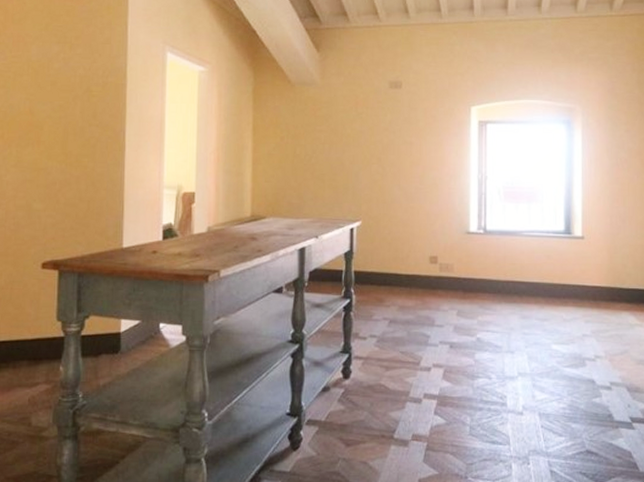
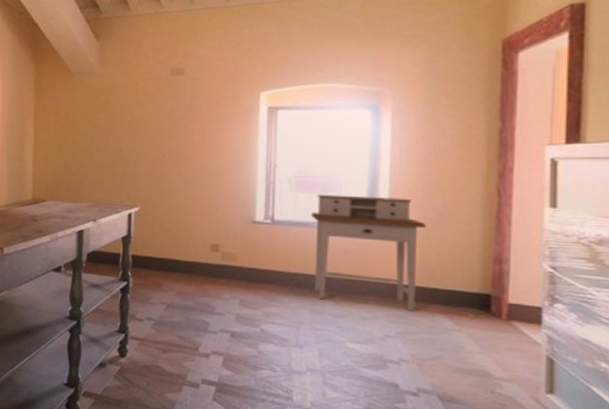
desk: none [517,204,612,310] -> present [310,194,426,311]

